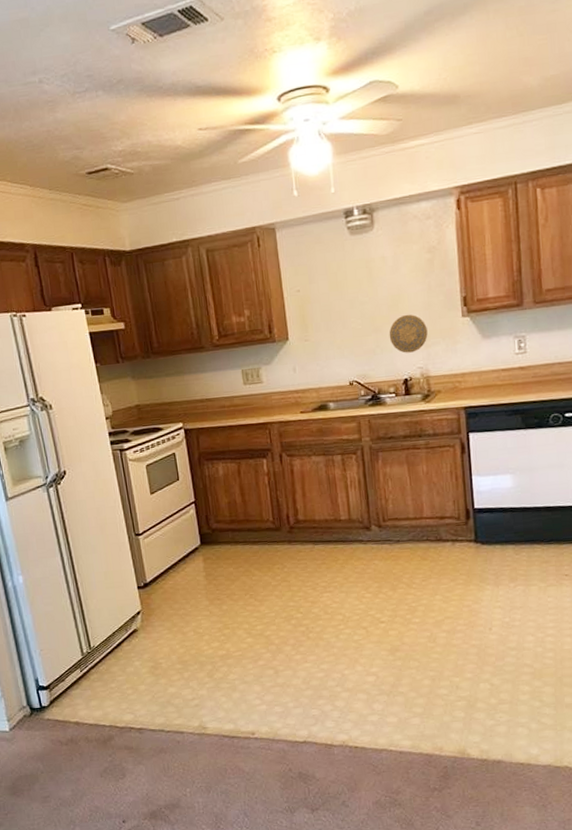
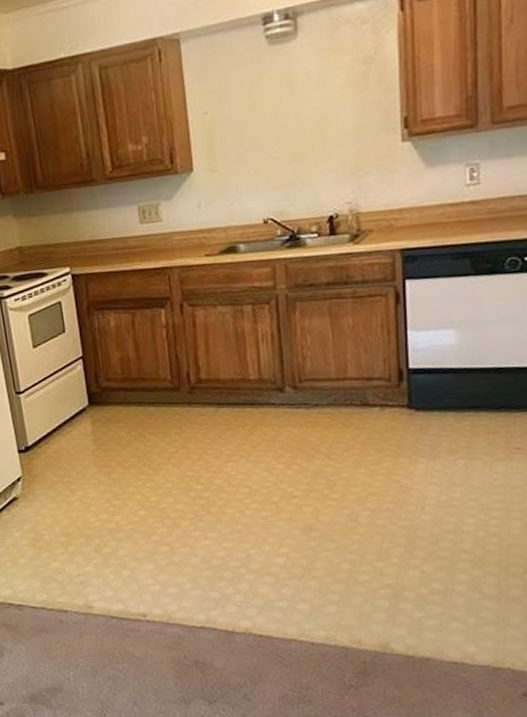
decorative plate: present [389,314,428,353] -> none [312,138,359,186]

